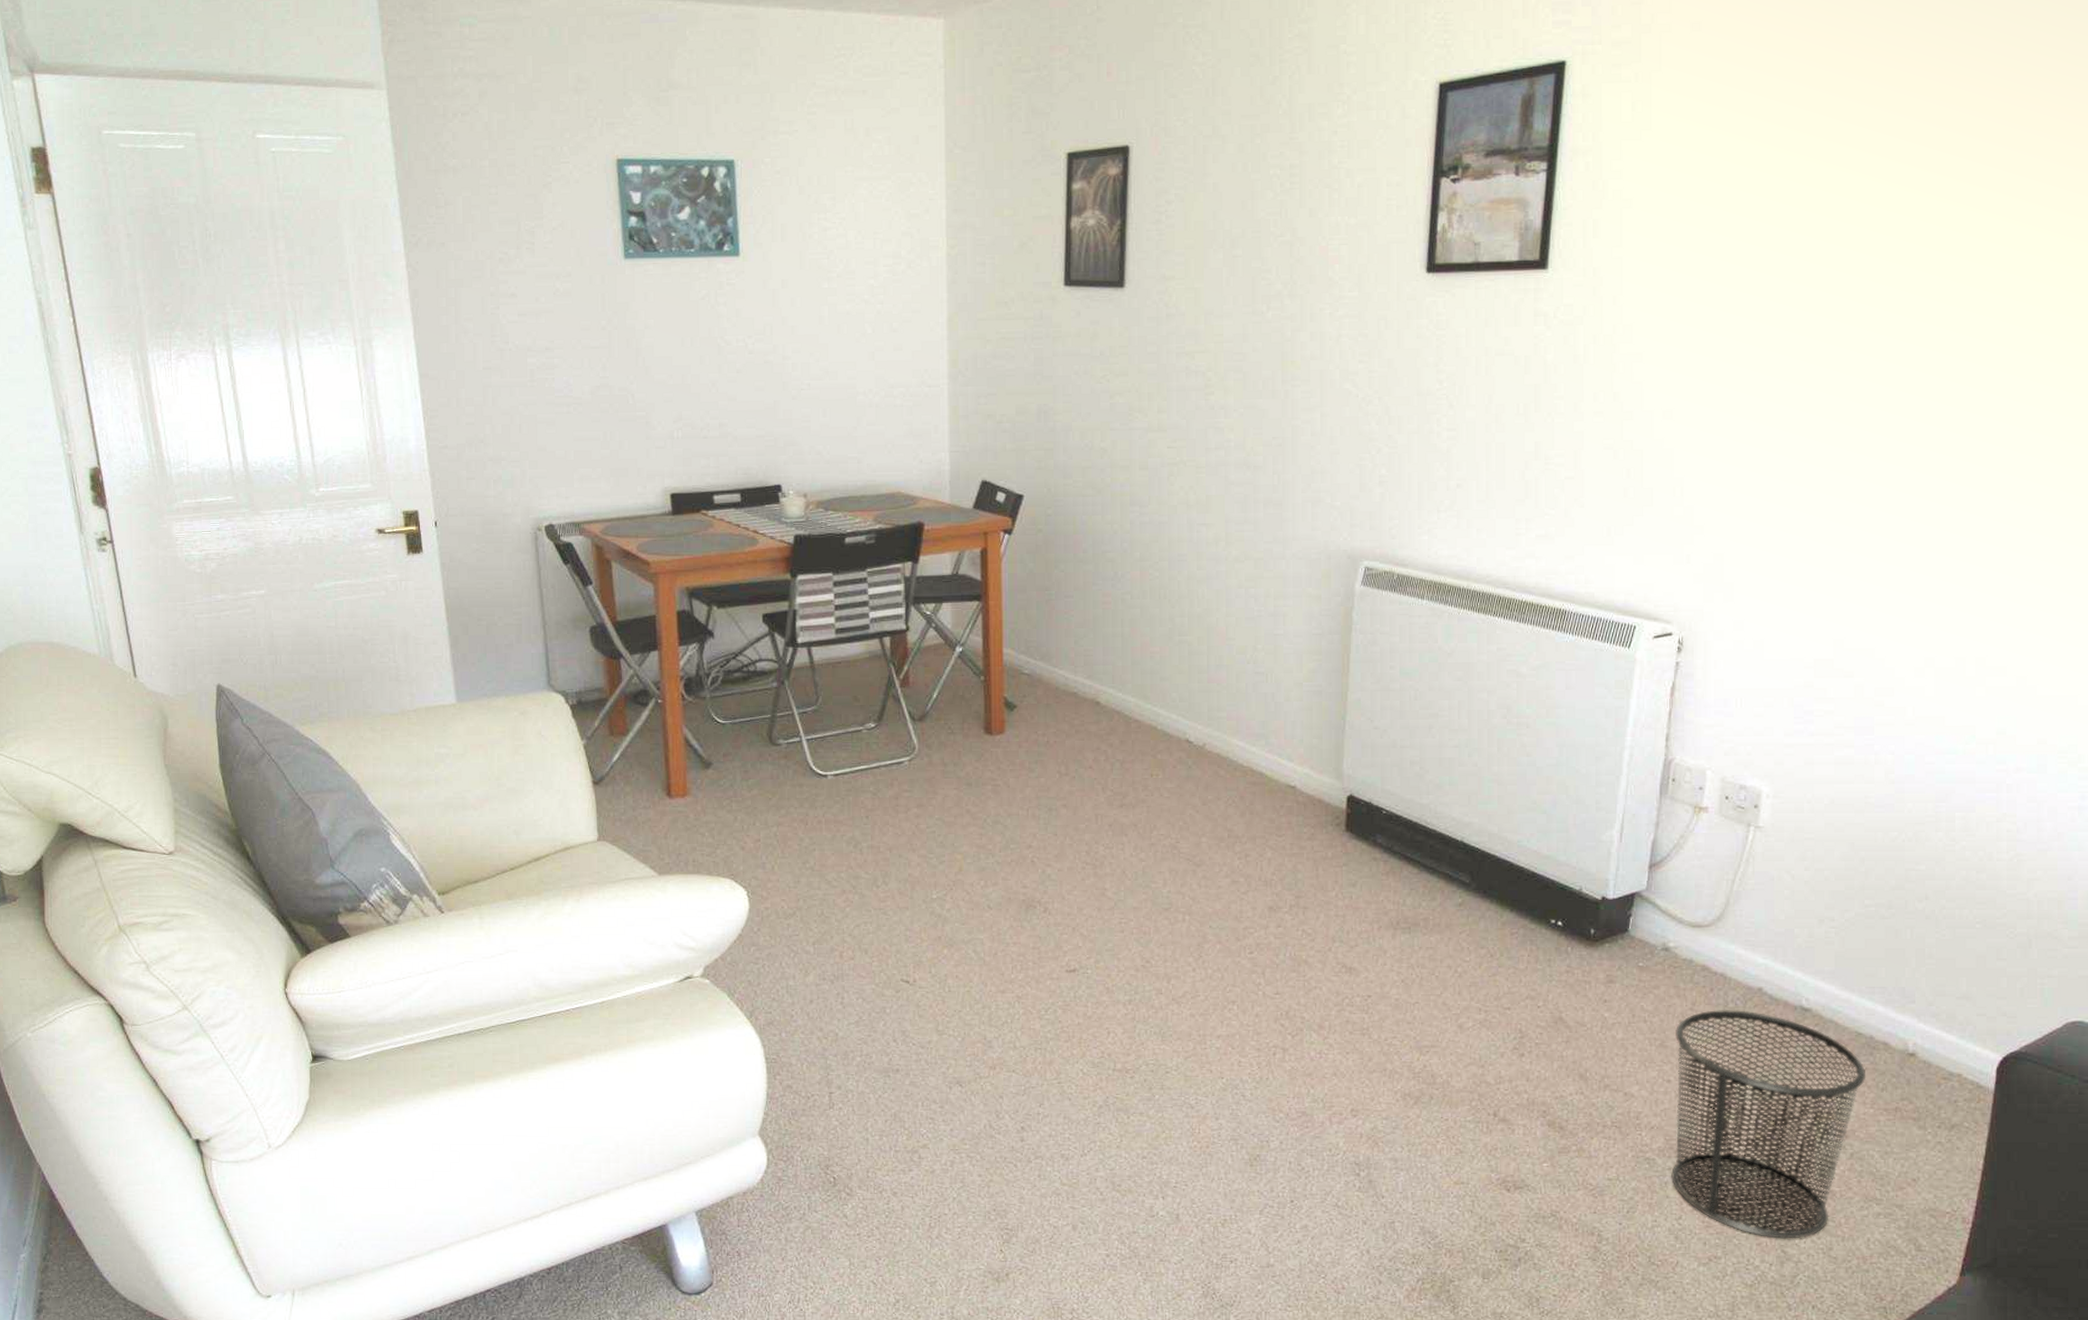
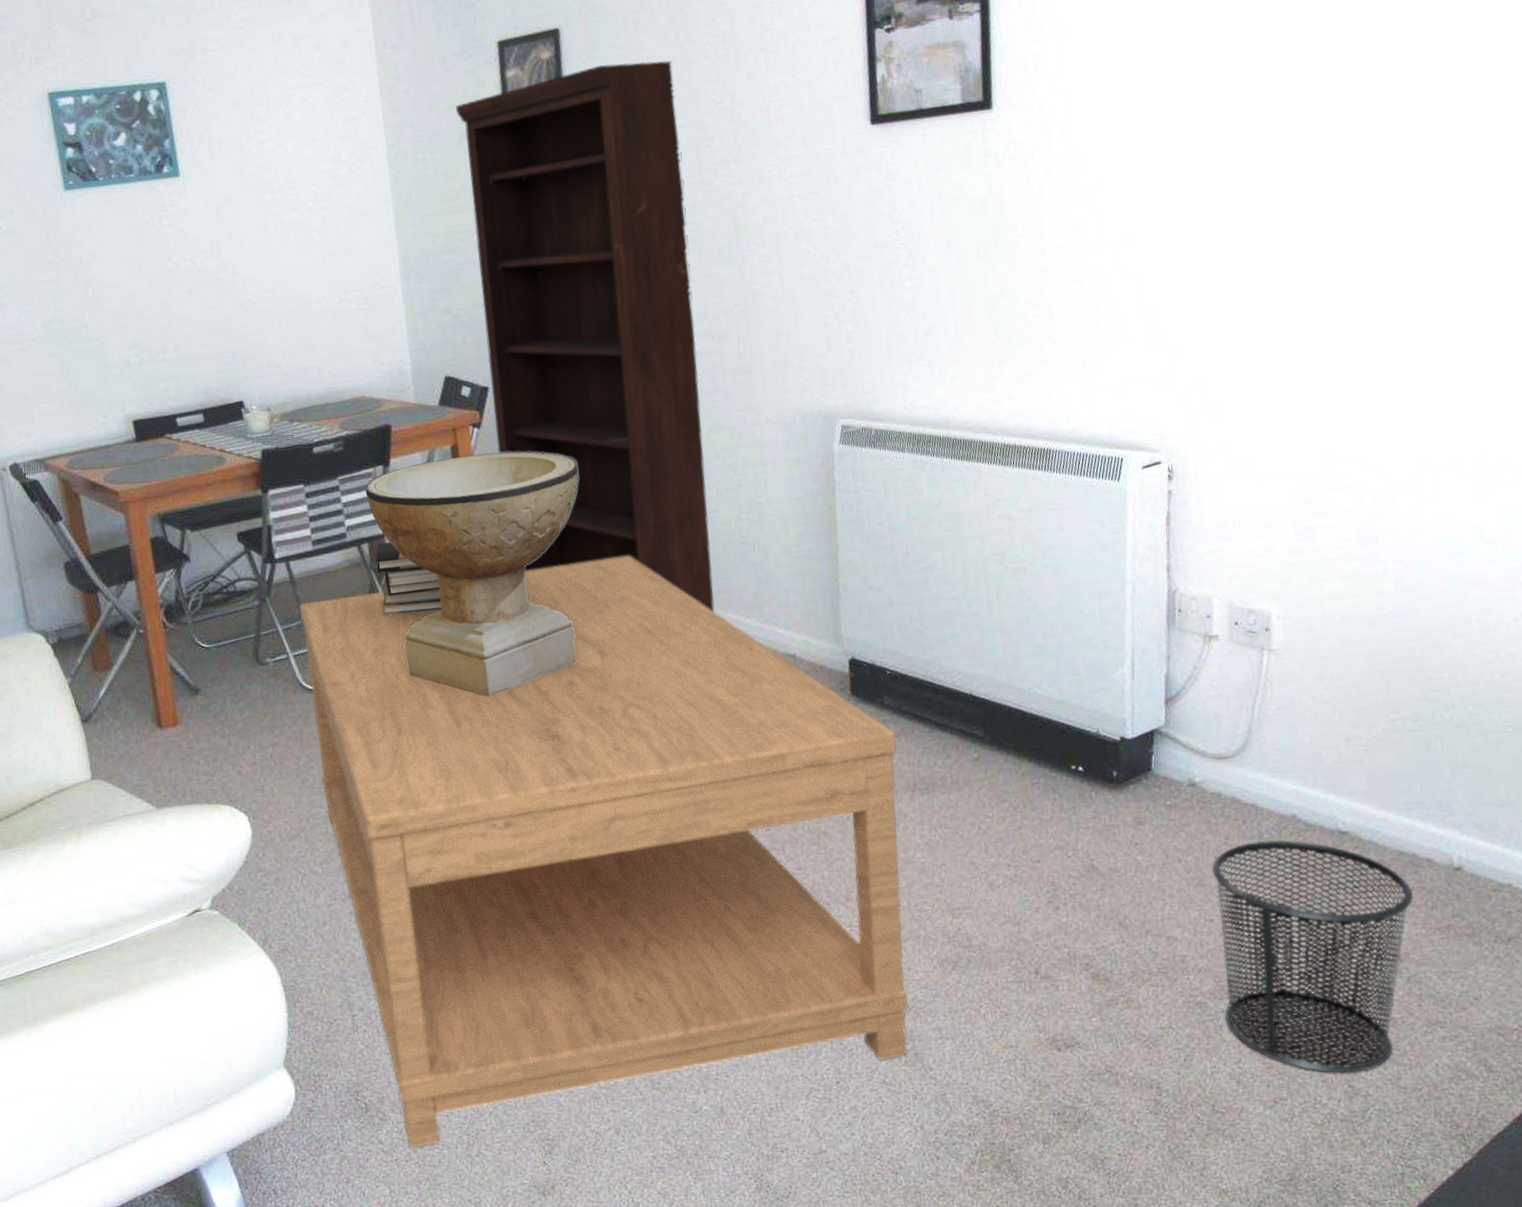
coffee table: none [817,673,1385,1224] -> present [300,555,909,1147]
decorative bowl: none [892,560,1103,799] -> present [365,452,578,698]
book stack: none [895,637,956,709] -> present [375,542,443,615]
bookshelf: none [1019,187,1238,737] -> present [456,60,715,613]

